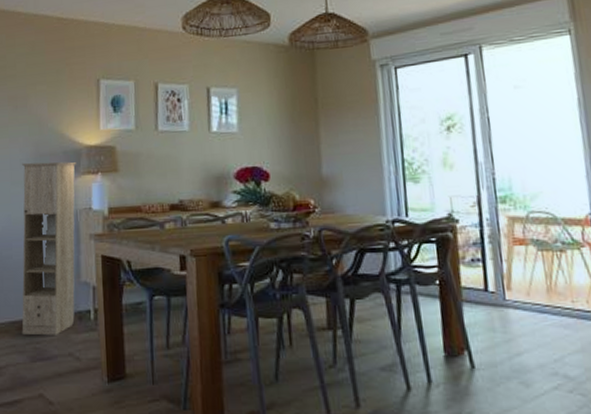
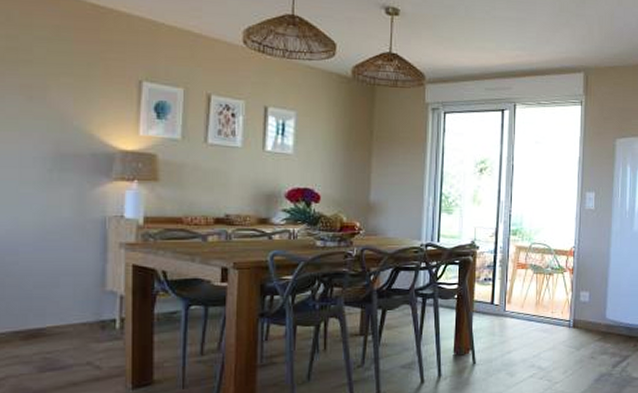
storage cabinet: present [21,161,77,336] -> none [28,161,108,346]

